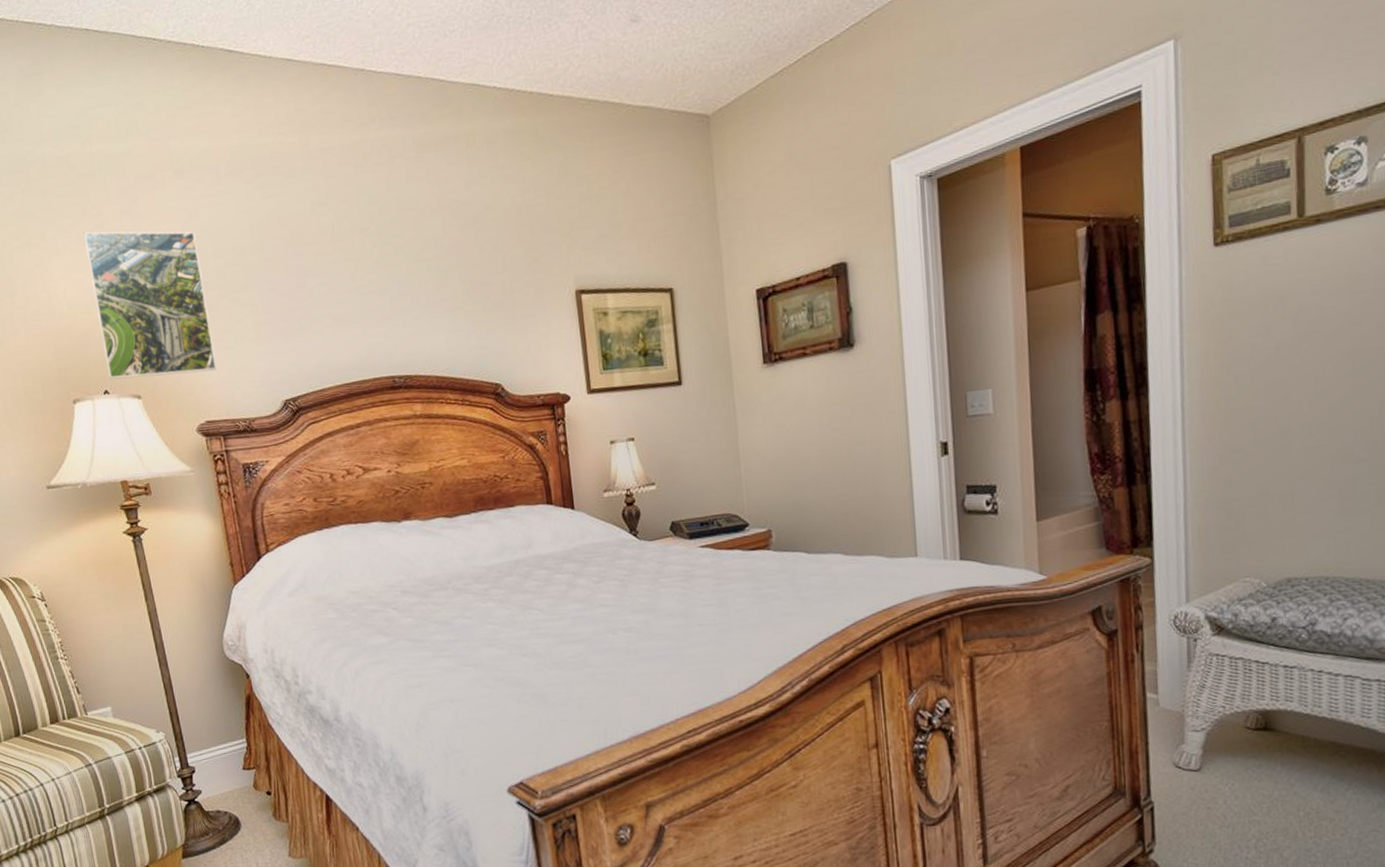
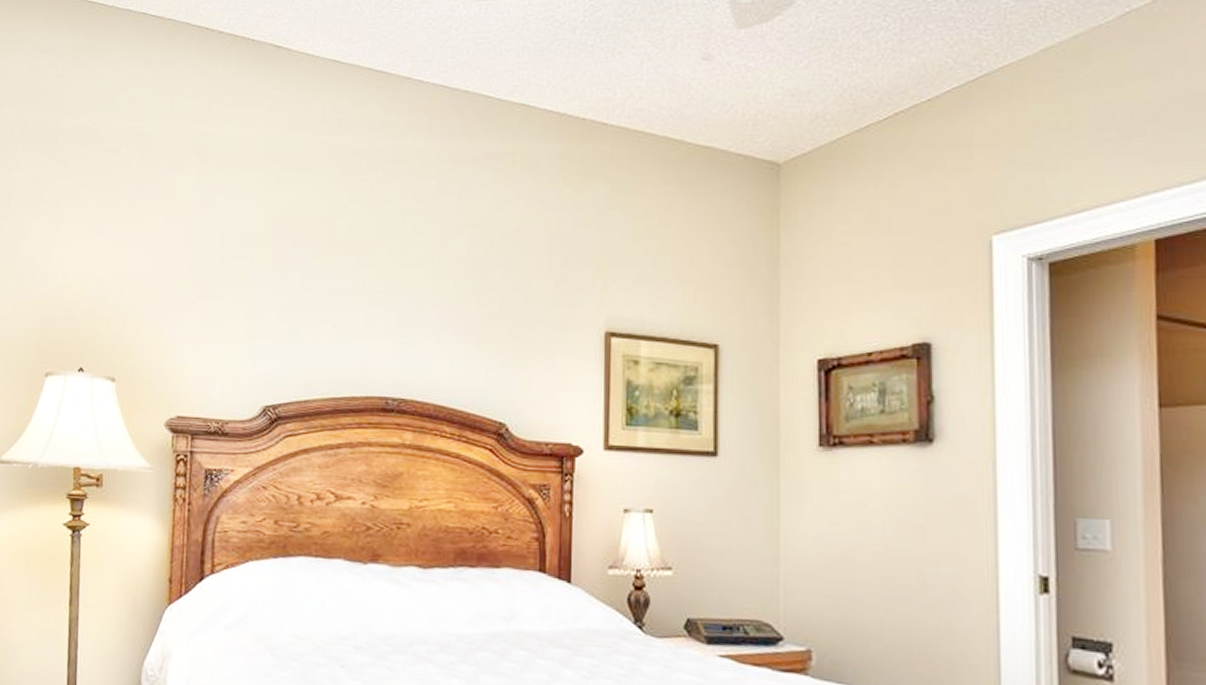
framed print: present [84,231,217,379] -> none [87,204,207,364]

